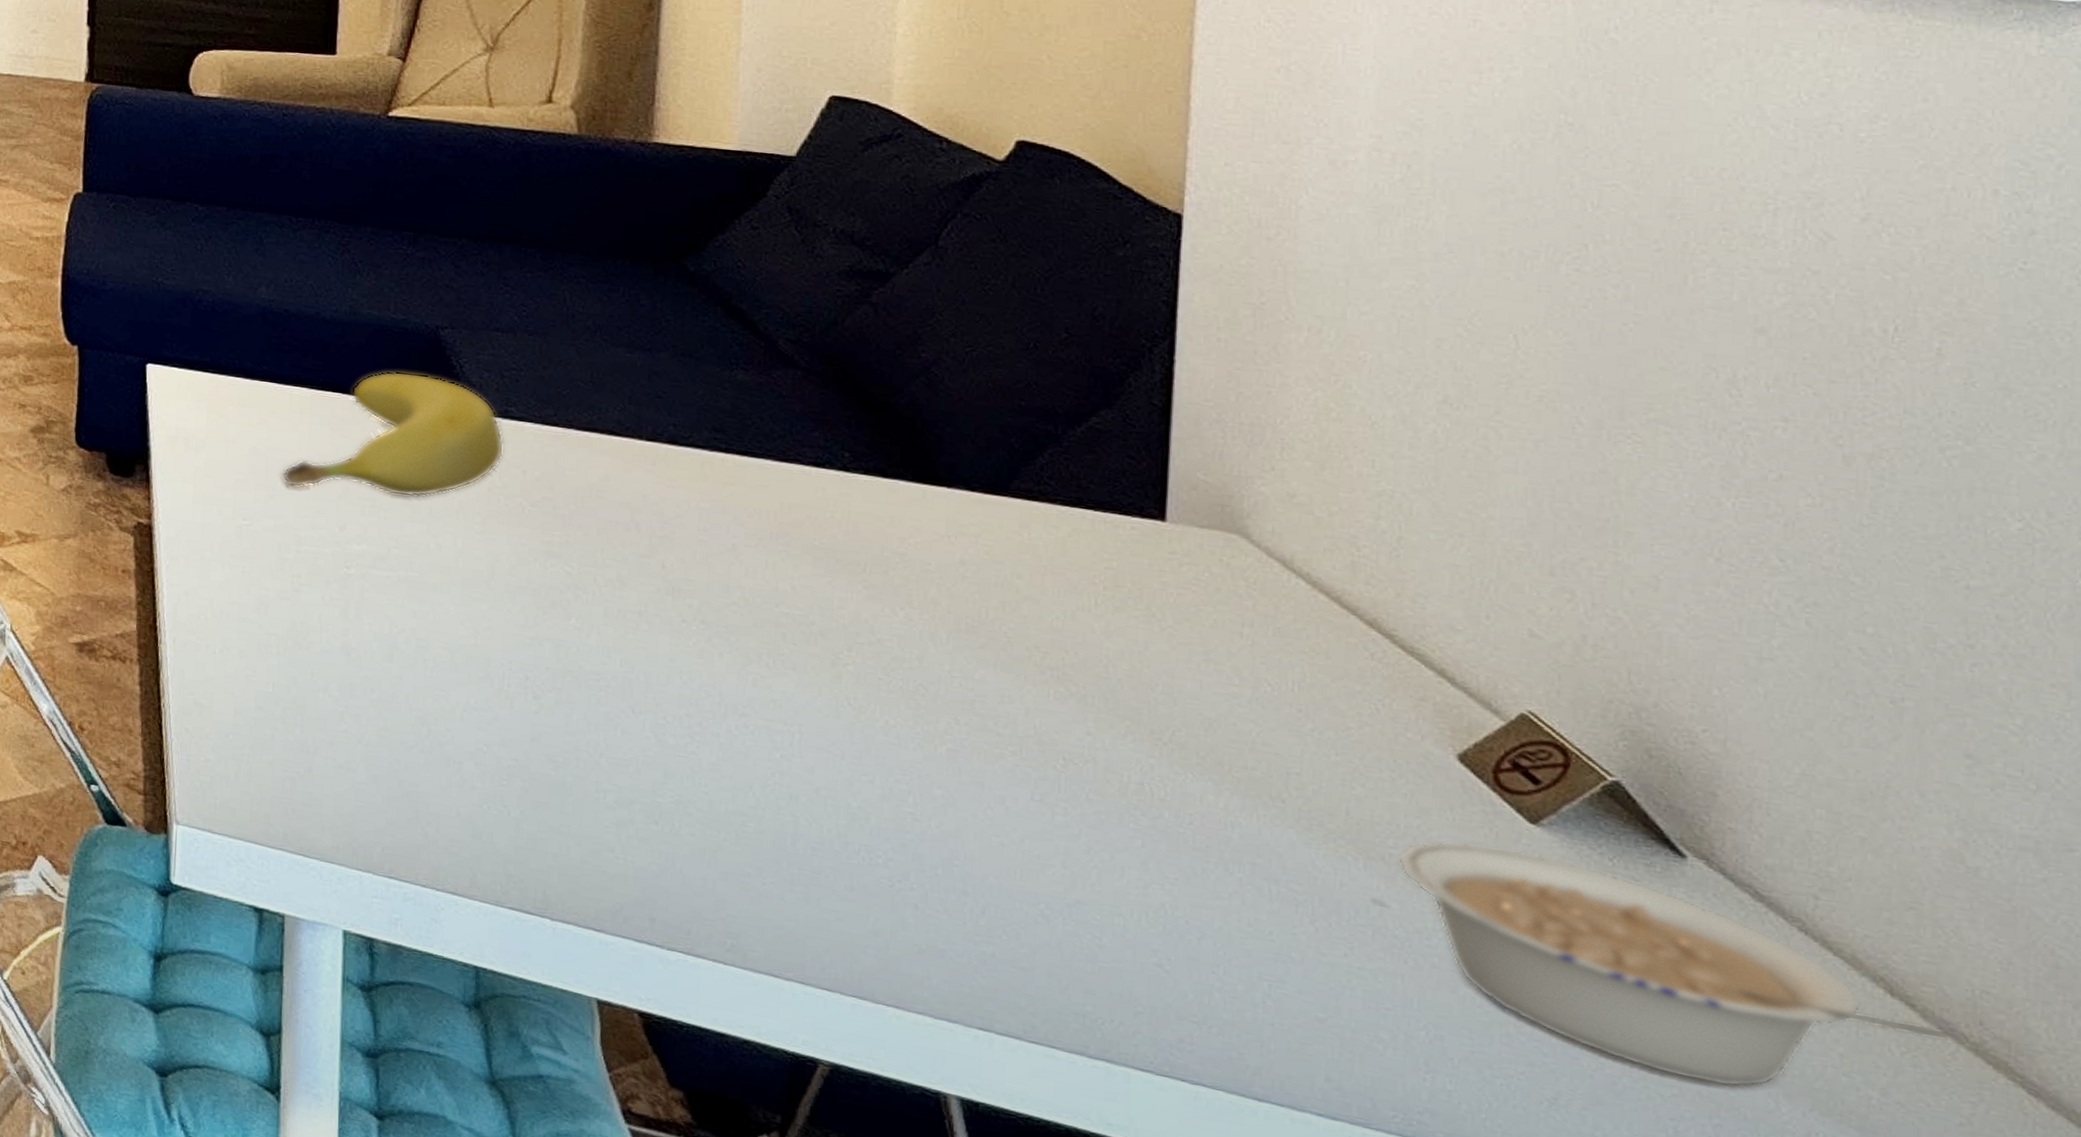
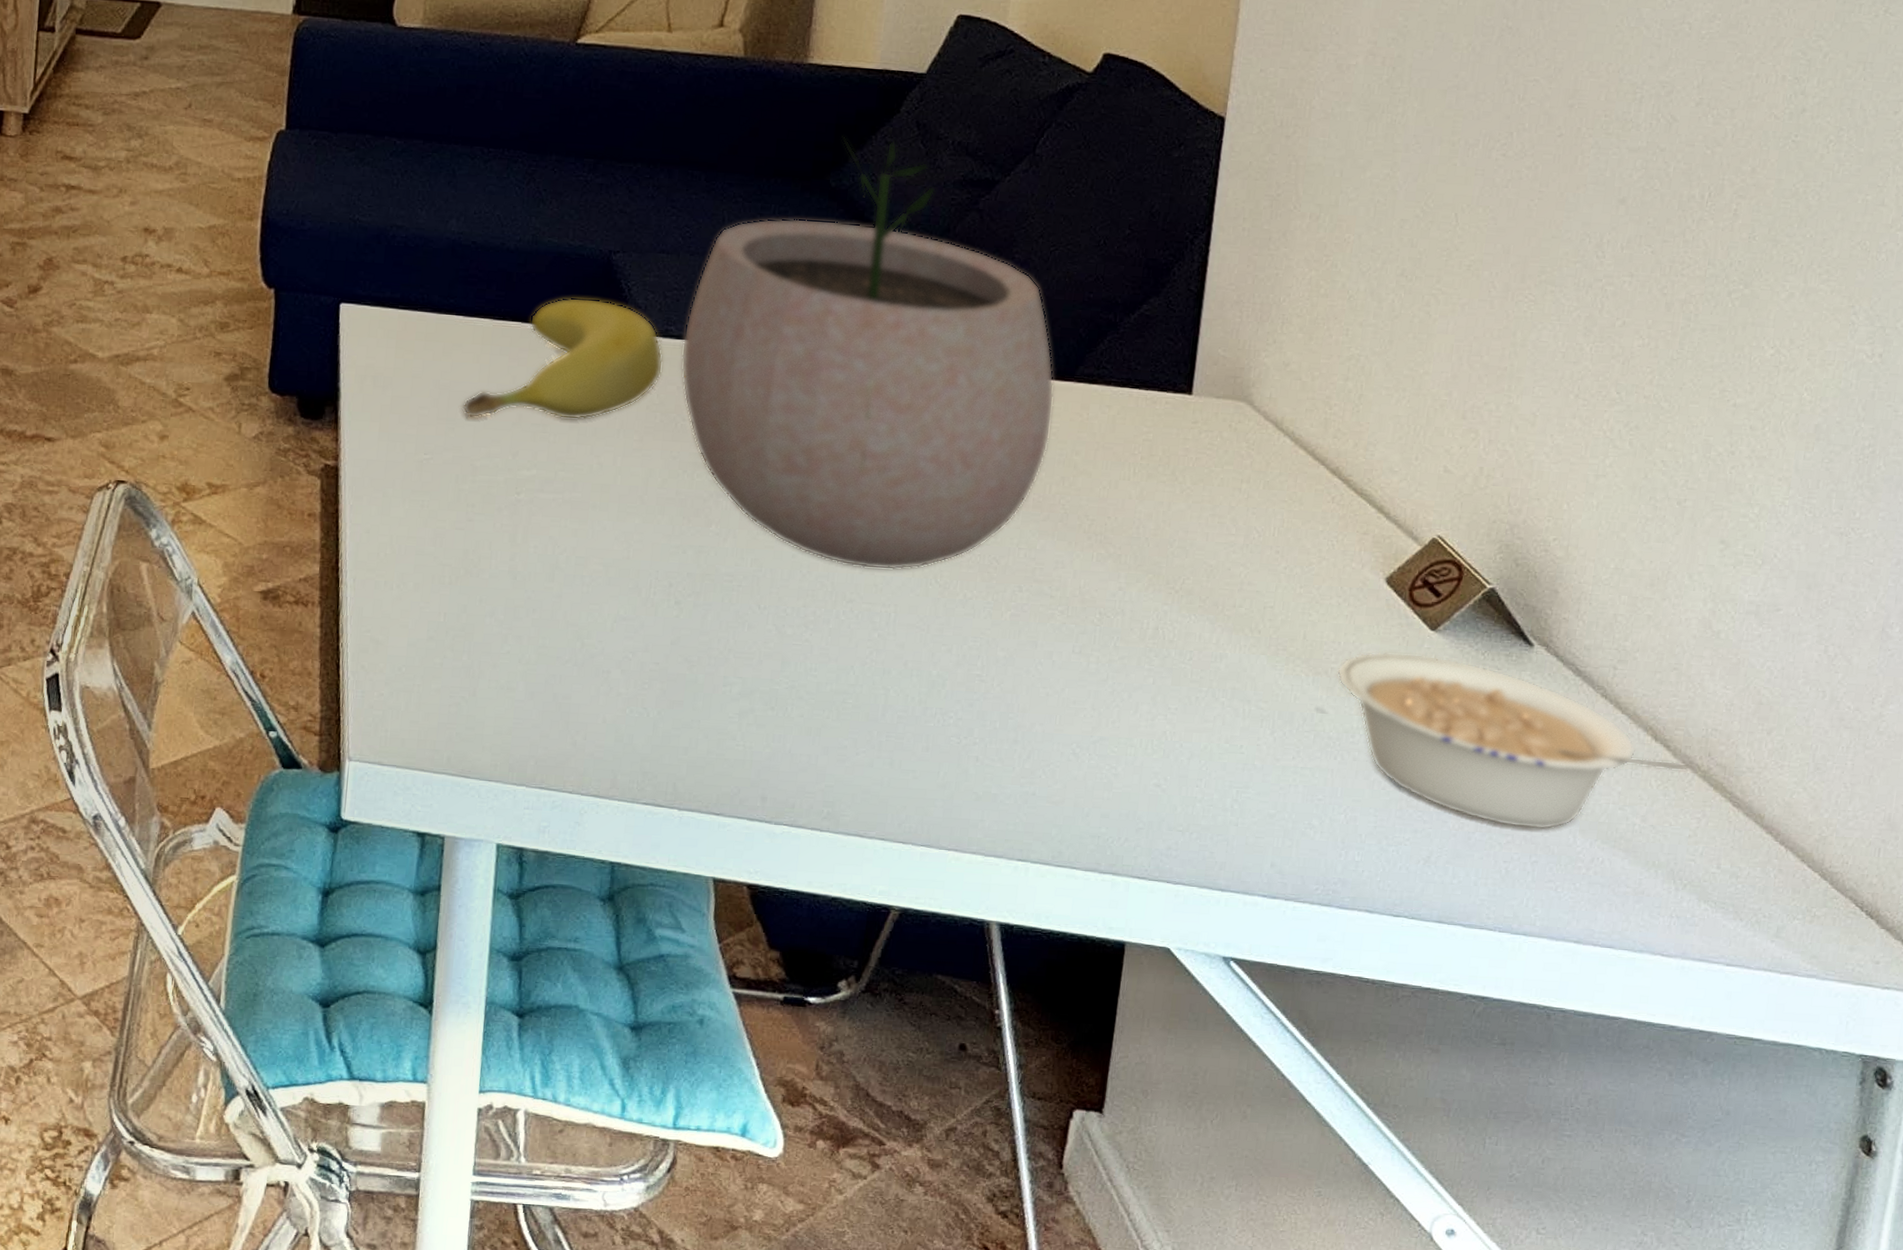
plant pot: none [524,217,984,688] -> present [681,135,1055,571]

